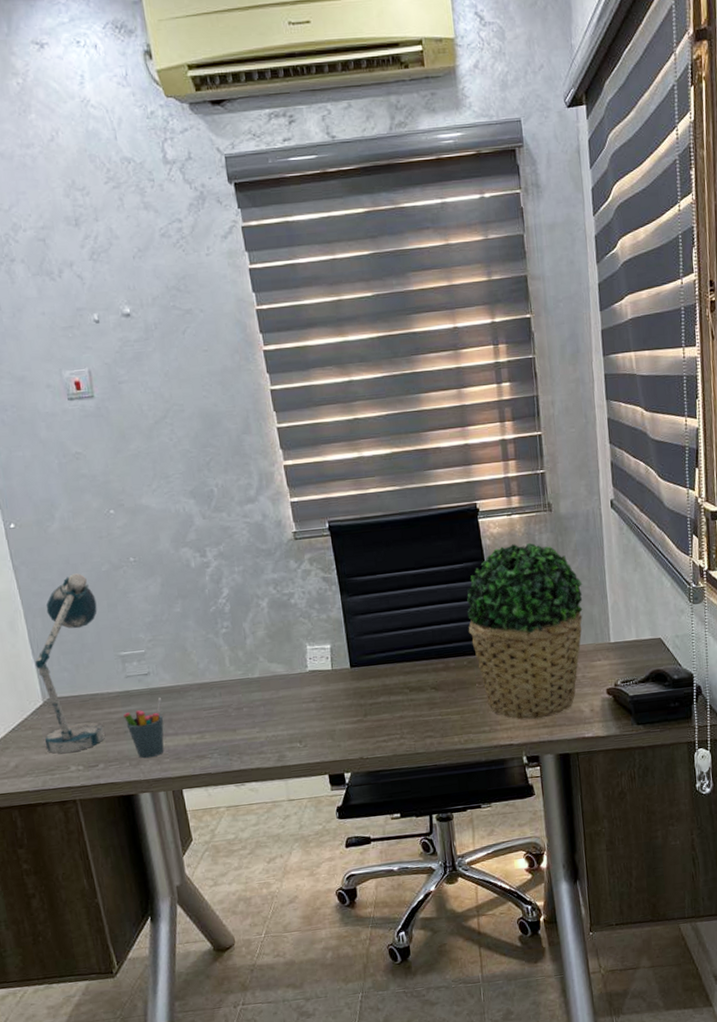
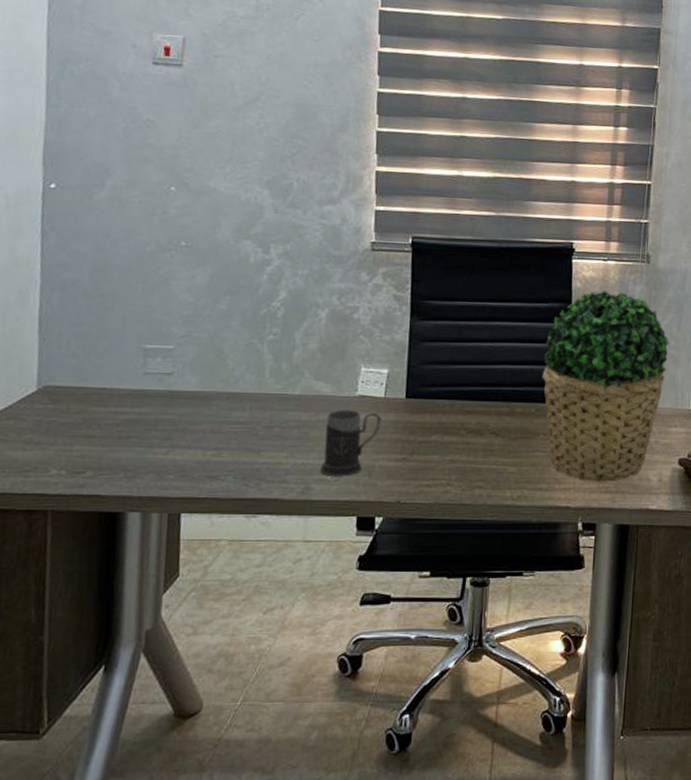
desk lamp: present [35,573,105,754] -> none [26,249,131,454]
pen holder: present [123,698,164,759] -> none [130,403,180,472]
mug: none [286,683,334,744] -> present [320,410,382,476]

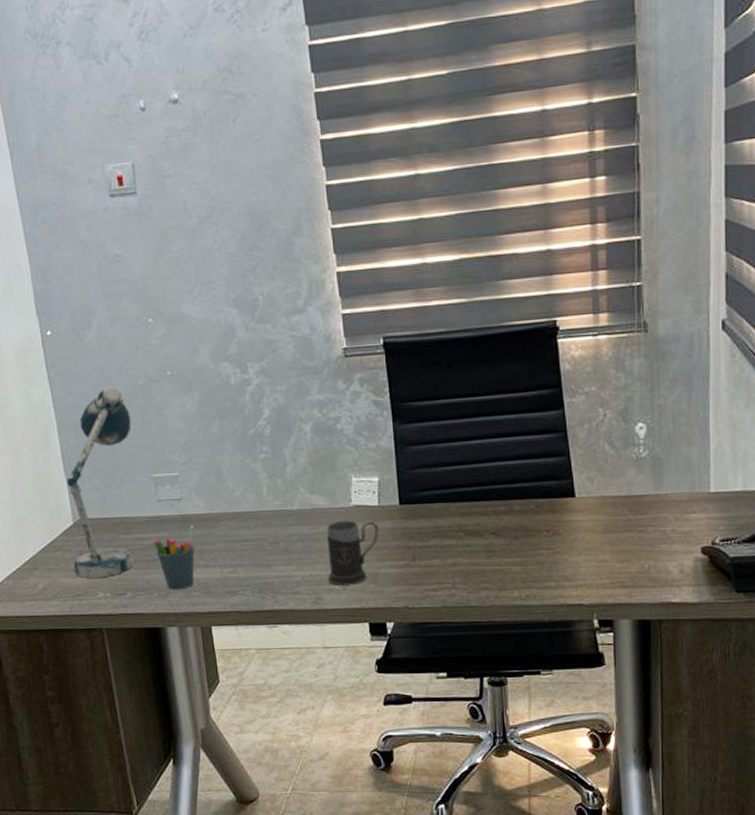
desk lamp: none [26,249,131,454] -> present [67,386,134,579]
pen holder: none [130,403,180,472] -> present [154,526,195,590]
potted plant: present [542,291,670,483] -> none [537,369,680,578]

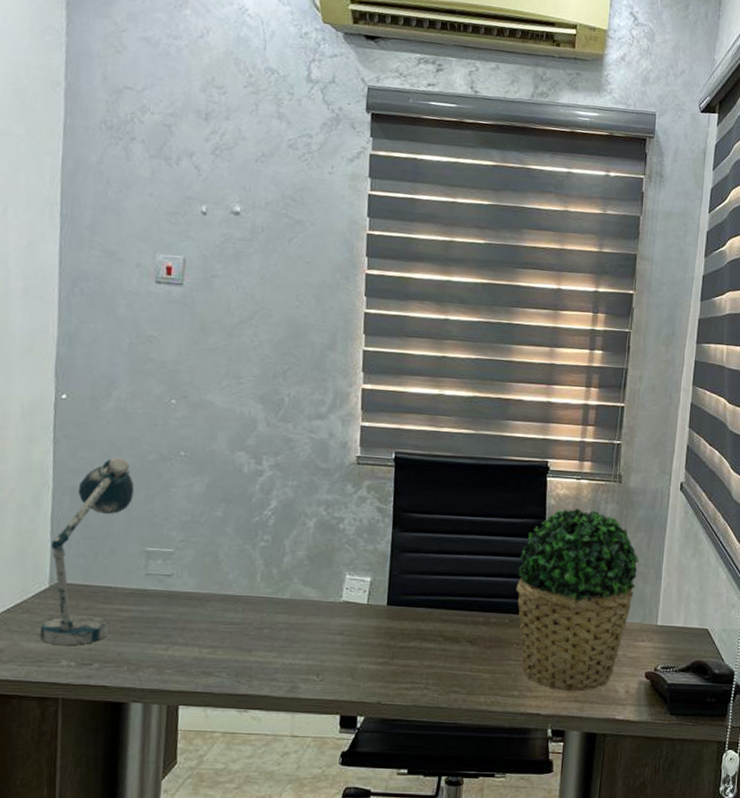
pen holder: present [154,526,195,590] -> none [133,603,179,666]
mug: present [327,520,379,586] -> none [307,614,364,677]
potted plant: none [537,369,680,578] -> present [516,508,640,693]

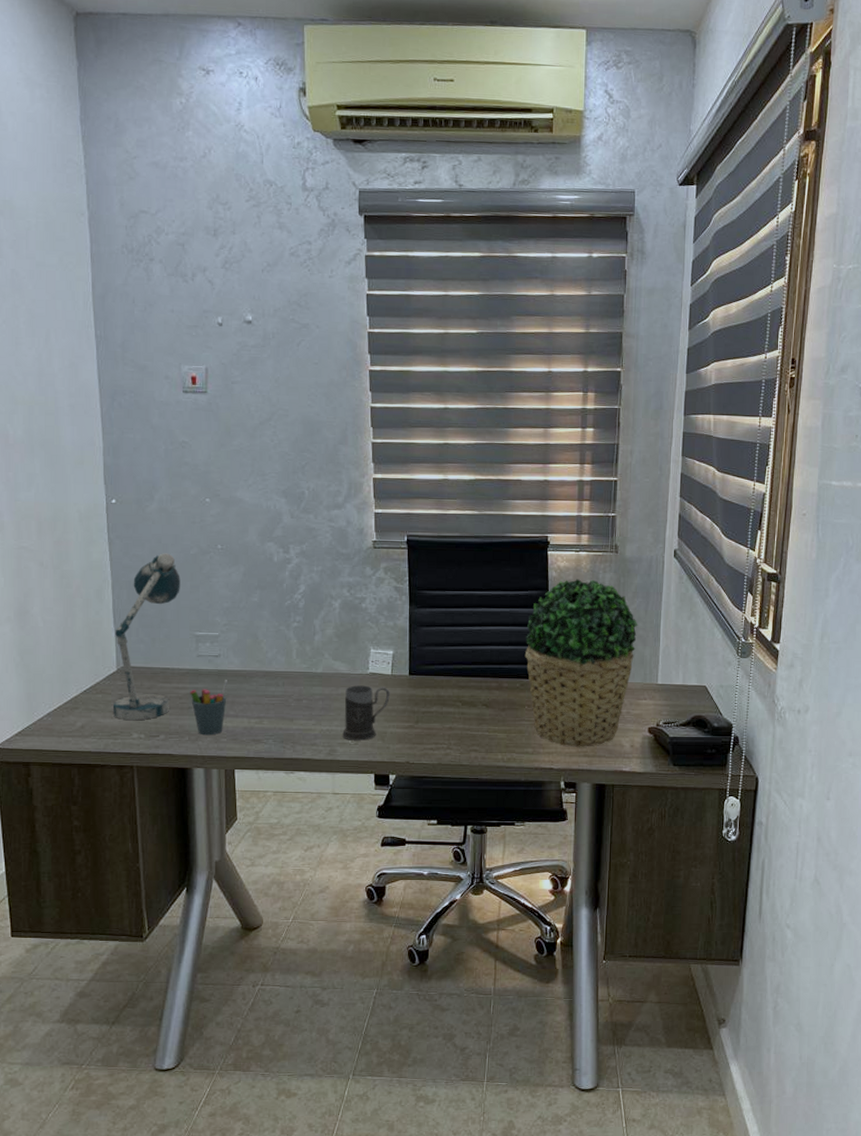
pen holder: none [133,603,179,666] -> present [190,680,227,736]
mug: none [307,614,364,677] -> present [342,685,390,741]

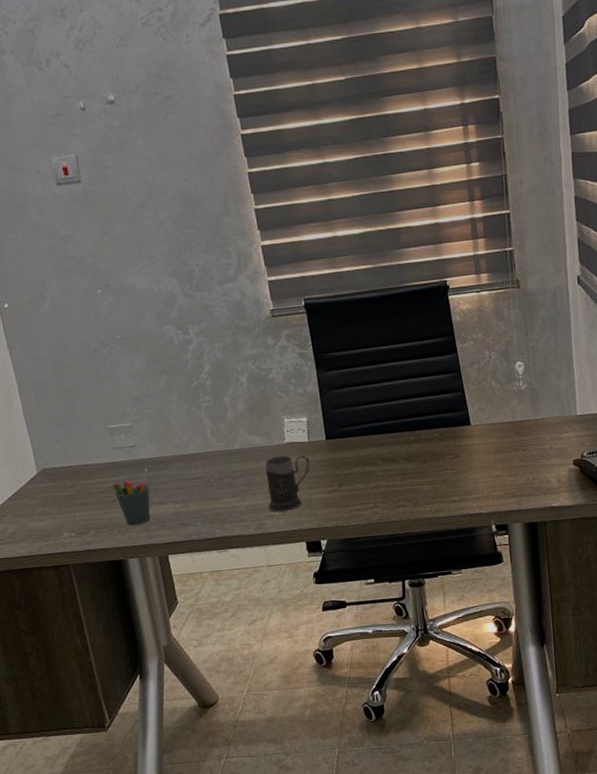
desk lamp: present [112,553,180,721] -> none [29,350,95,521]
potted plant: present [524,579,638,748] -> none [438,318,550,490]

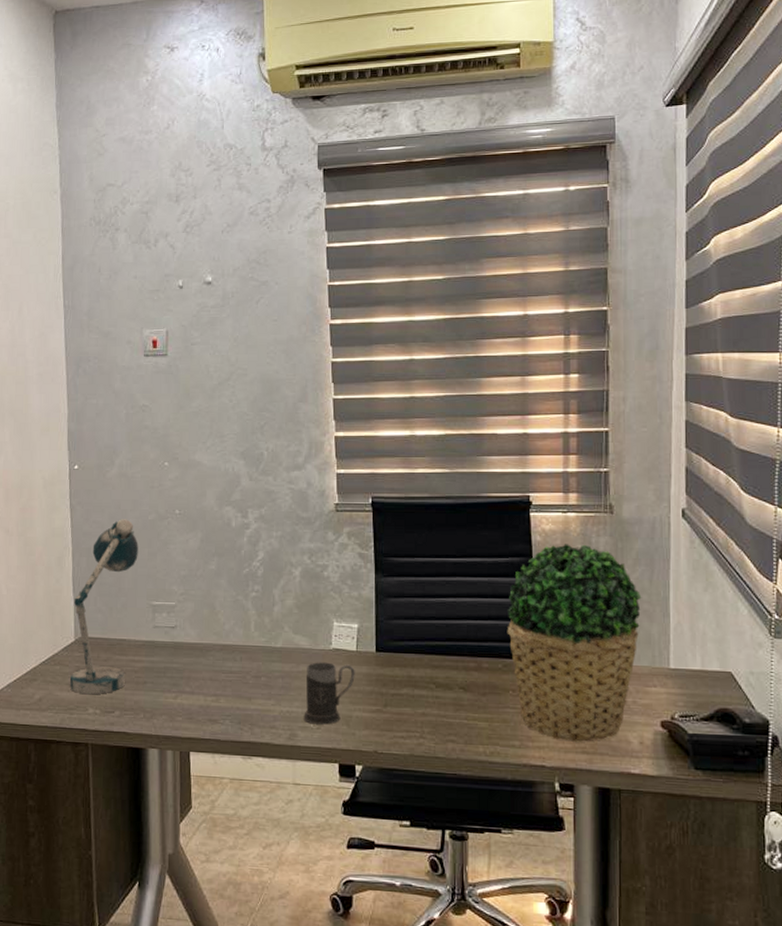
desk lamp: none [29,350,95,521] -> present [69,519,138,695]
pen holder: present [112,468,151,526] -> none [146,653,183,714]
potted plant: none [438,318,550,490] -> present [507,544,642,743]

